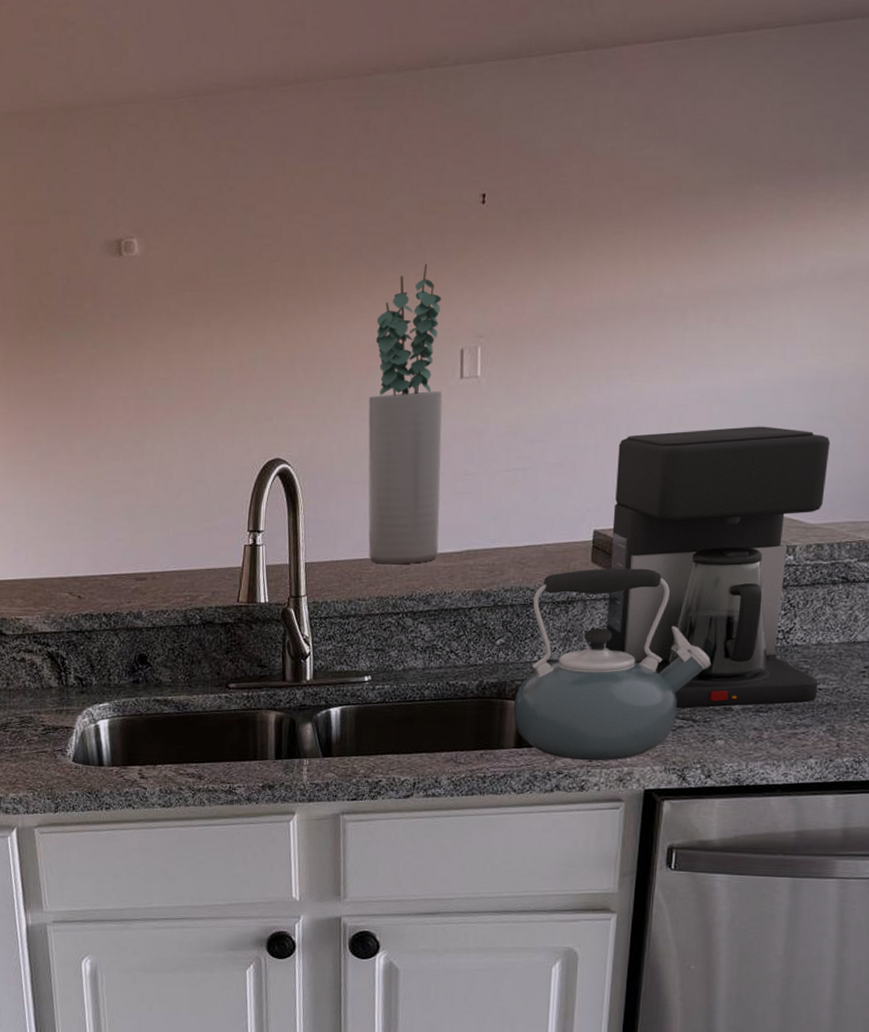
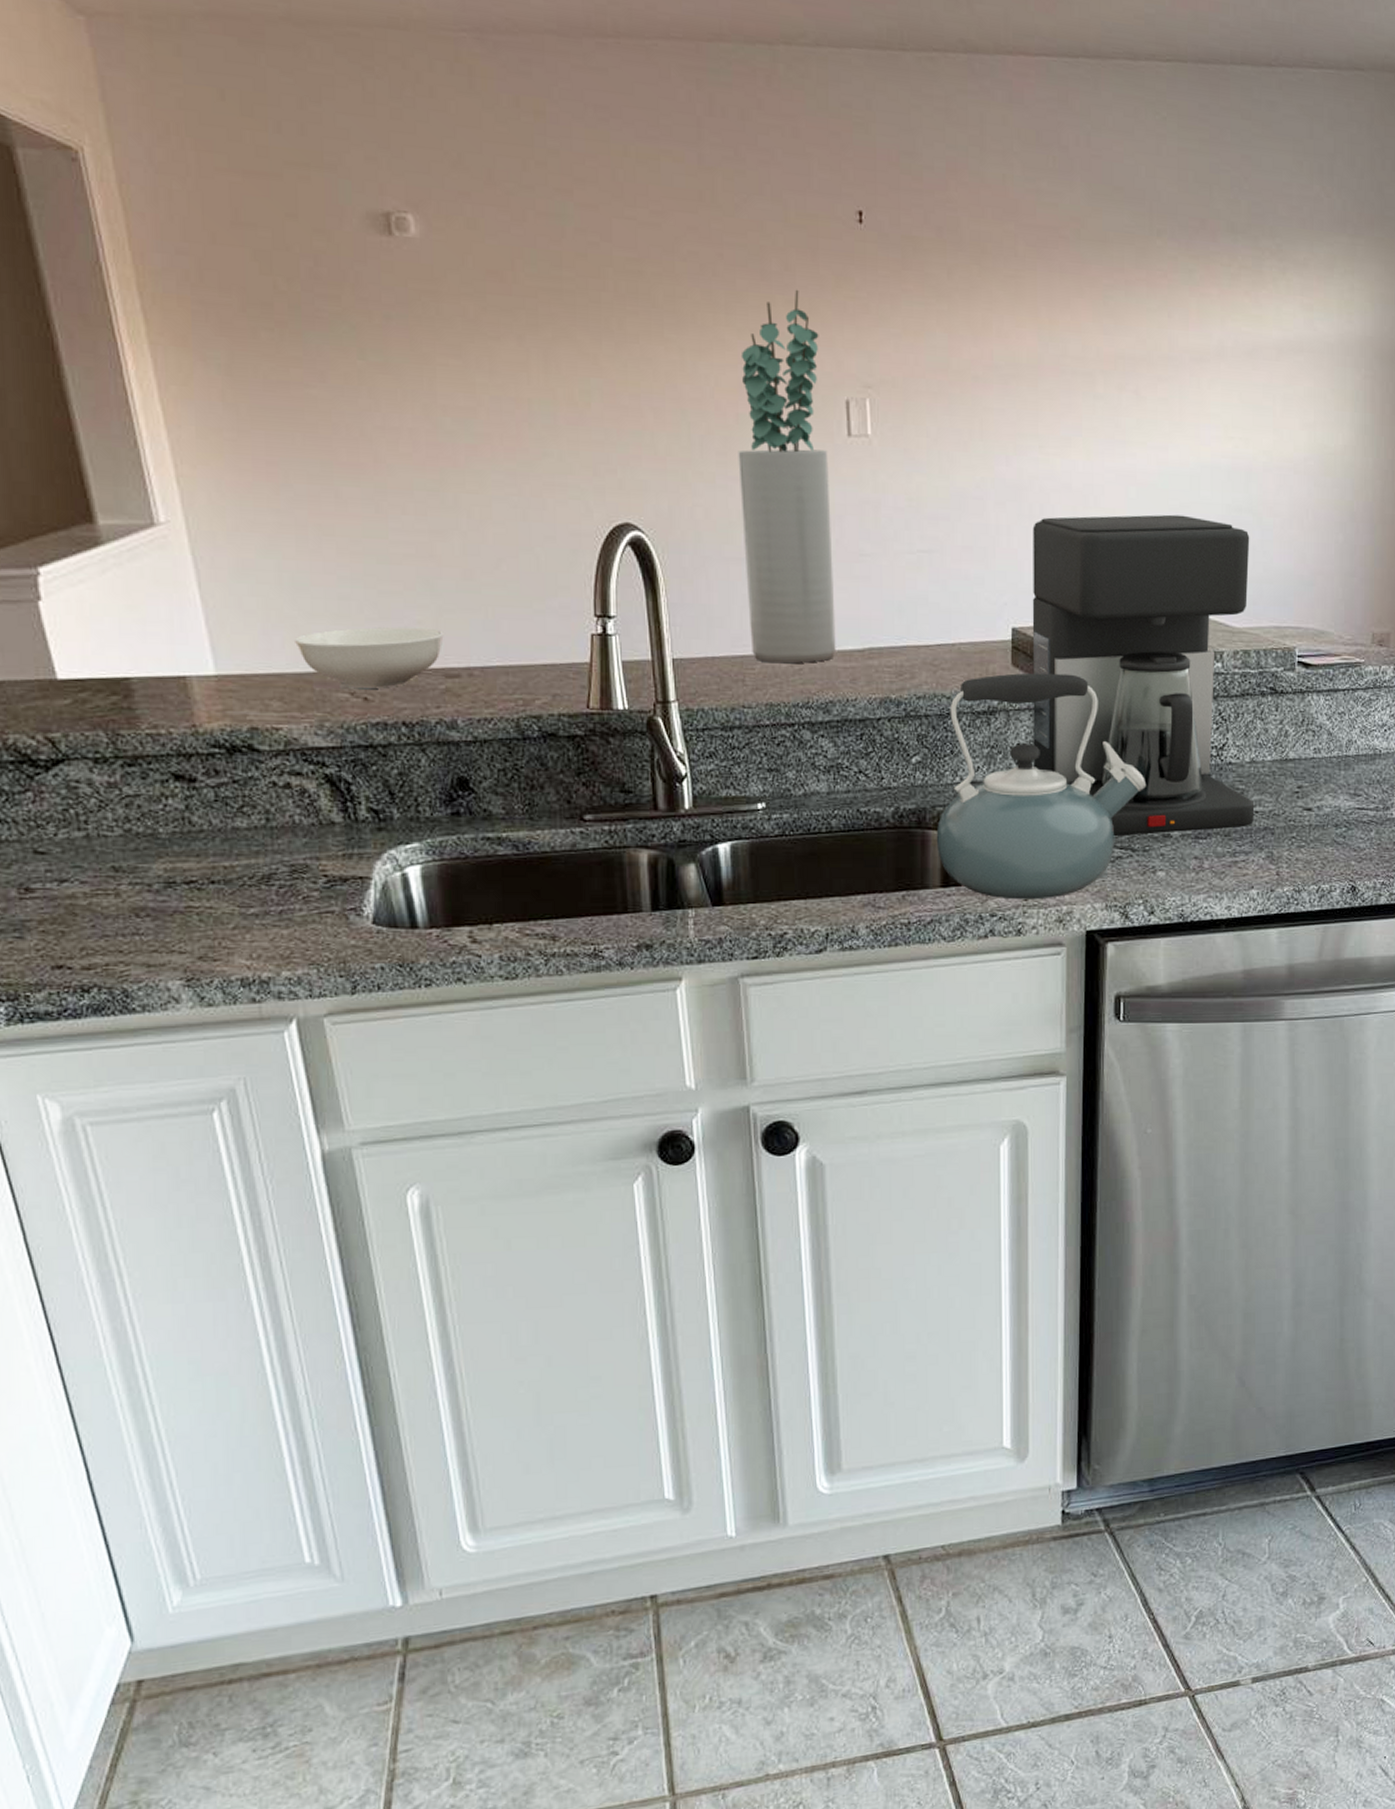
bowl: none [34,543,137,589] -> present [293,626,444,689]

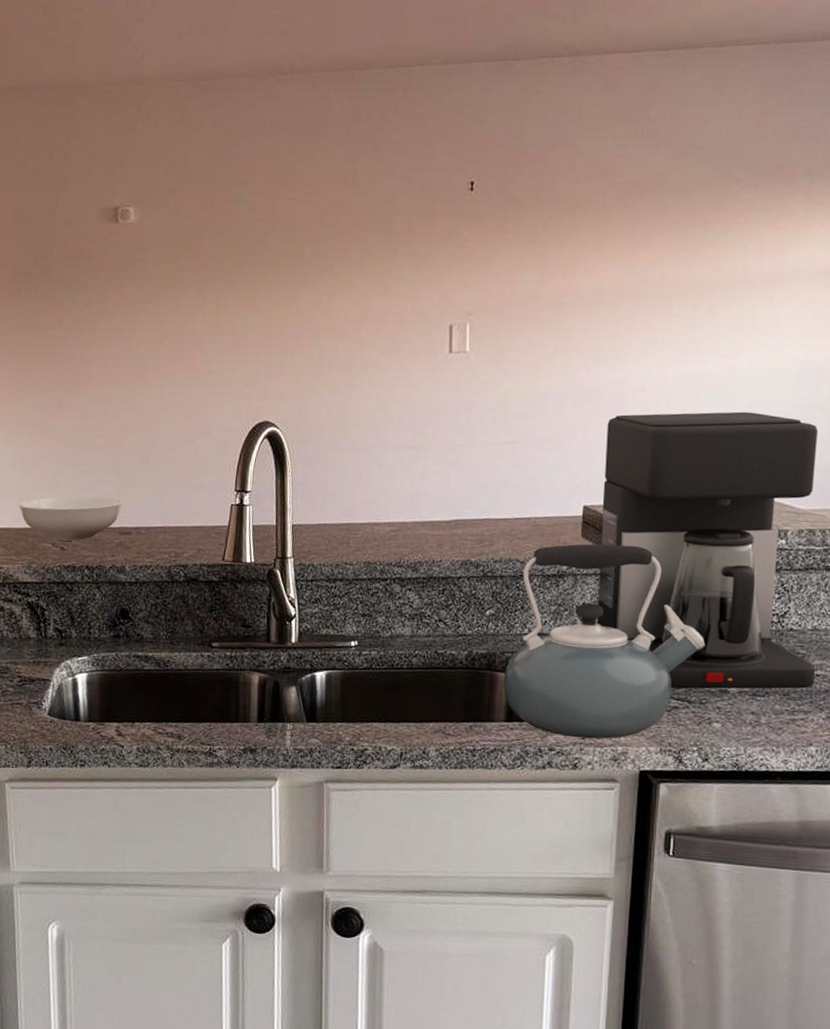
vase: present [738,289,836,664] -> none [356,243,432,531]

